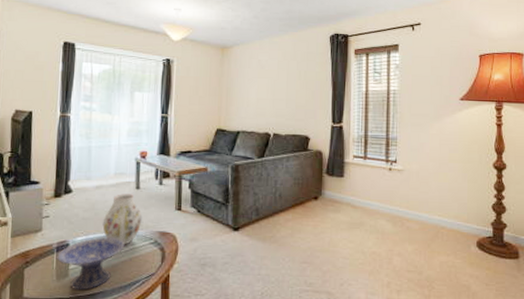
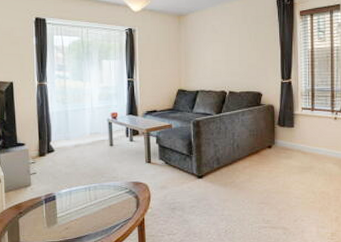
decorative bowl: present [57,237,125,291] -> none [46,188,104,235]
vase: present [102,194,143,245] -> none [83,151,118,195]

